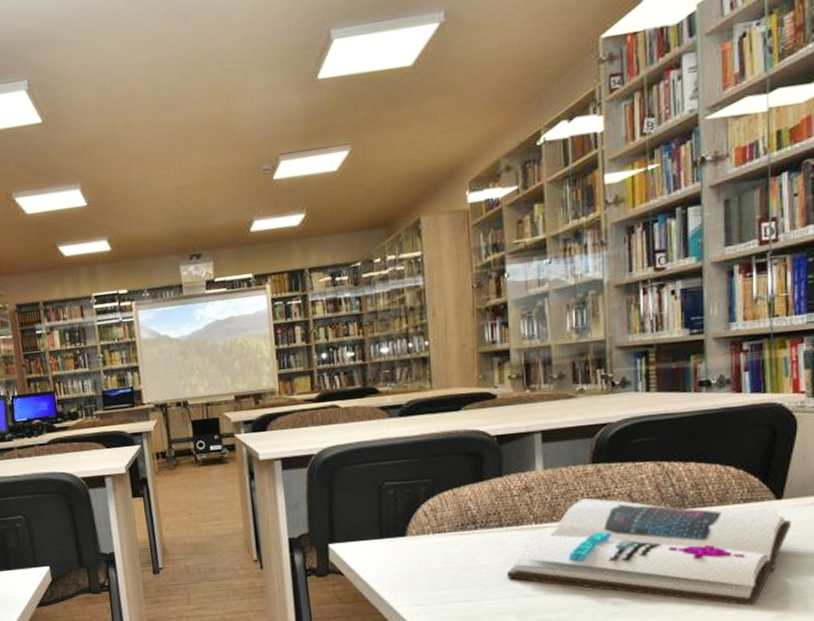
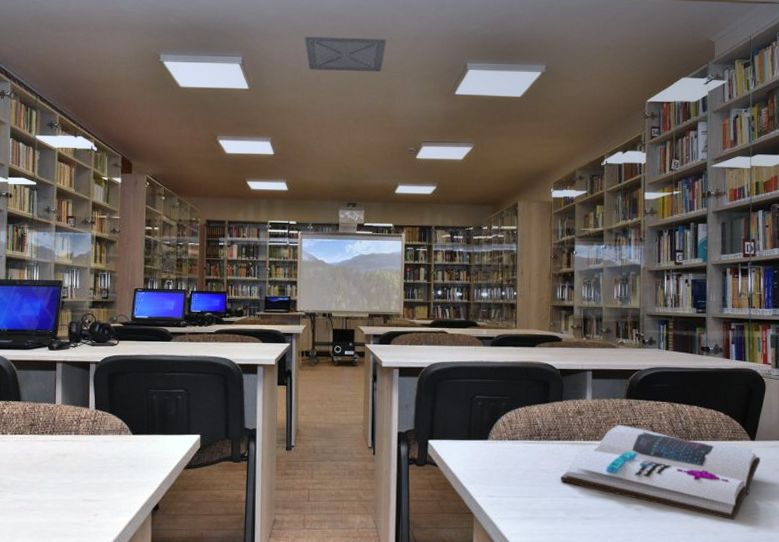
ceiling vent: none [104,17,216,82] -> present [305,36,387,72]

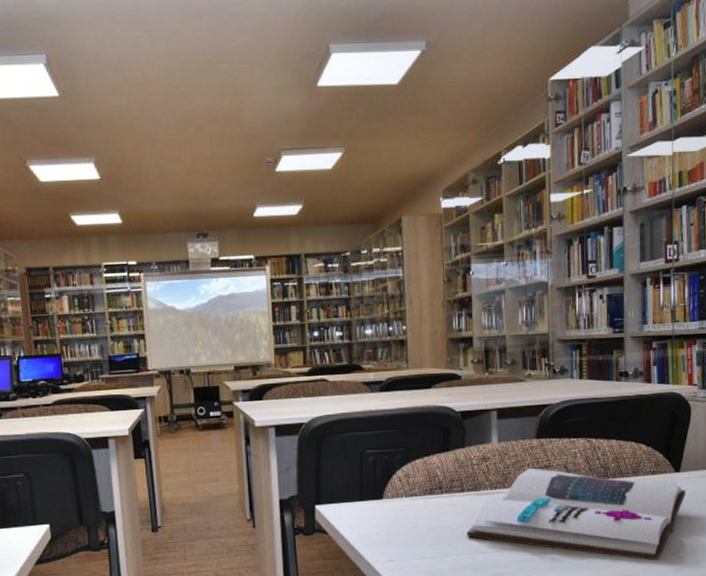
ceiling vent: present [305,36,387,72] -> none [123,19,228,66]

